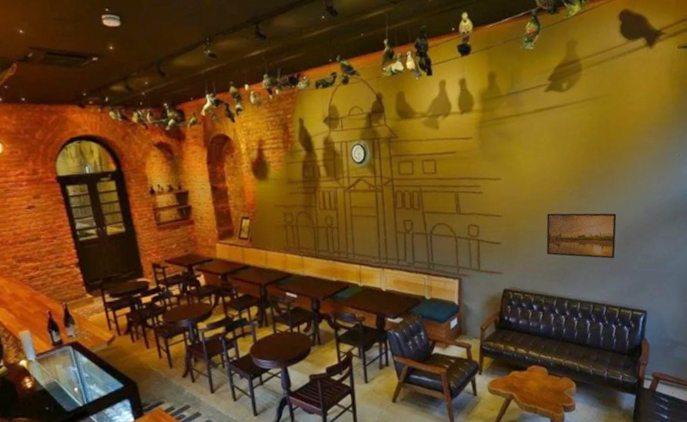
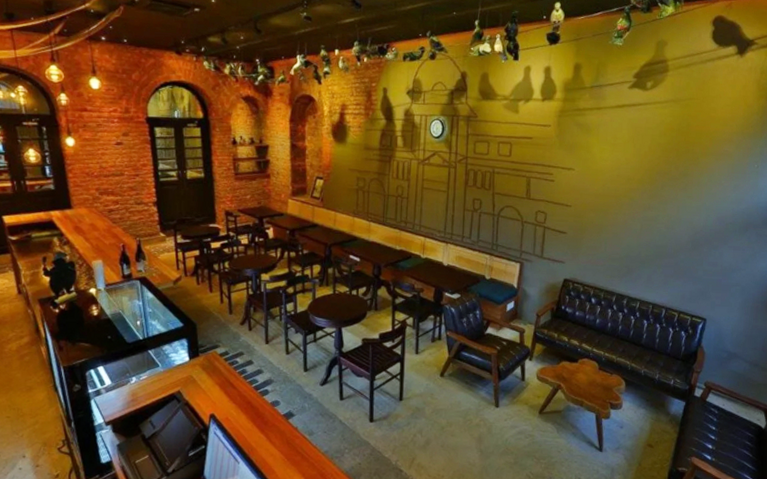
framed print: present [546,213,617,259] -> none [612,209,687,262]

